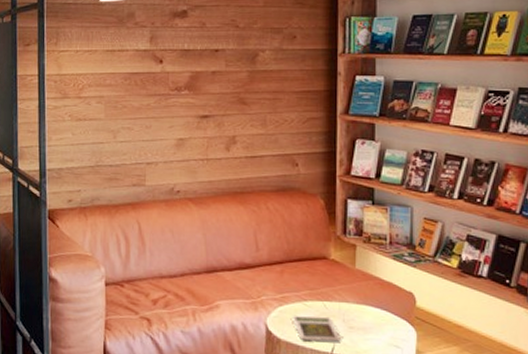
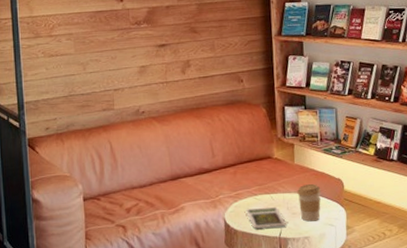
coffee cup: none [356,294,387,340] -> present [297,183,321,222]

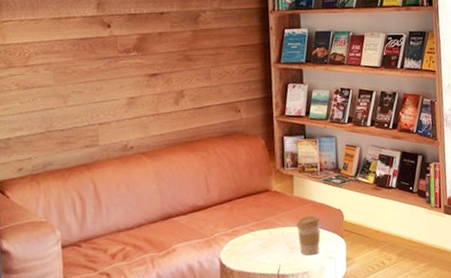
trading card: present [246,206,287,229] -> none [243,242,286,267]

